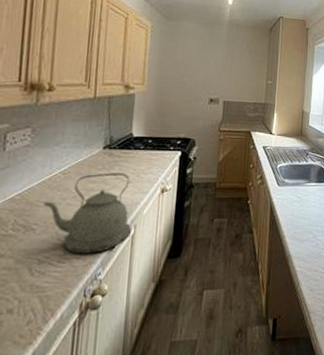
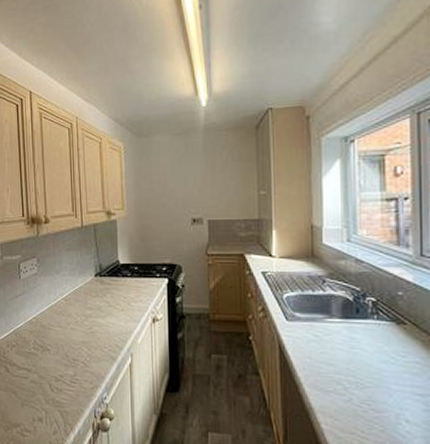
kettle: present [43,173,132,254] -> none [53,300,129,378]

